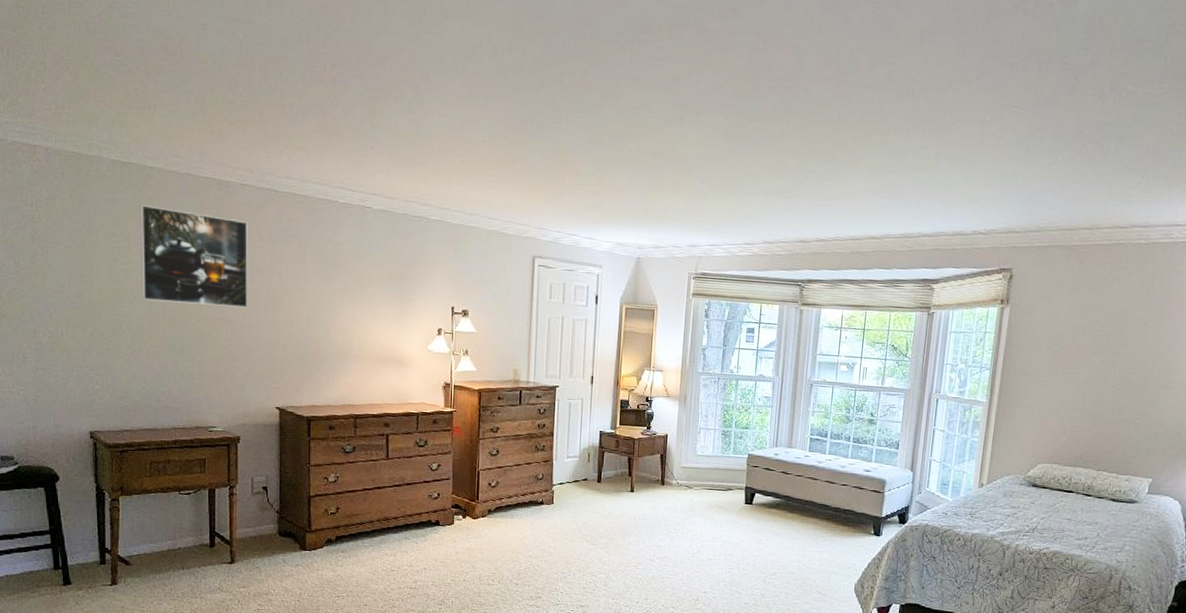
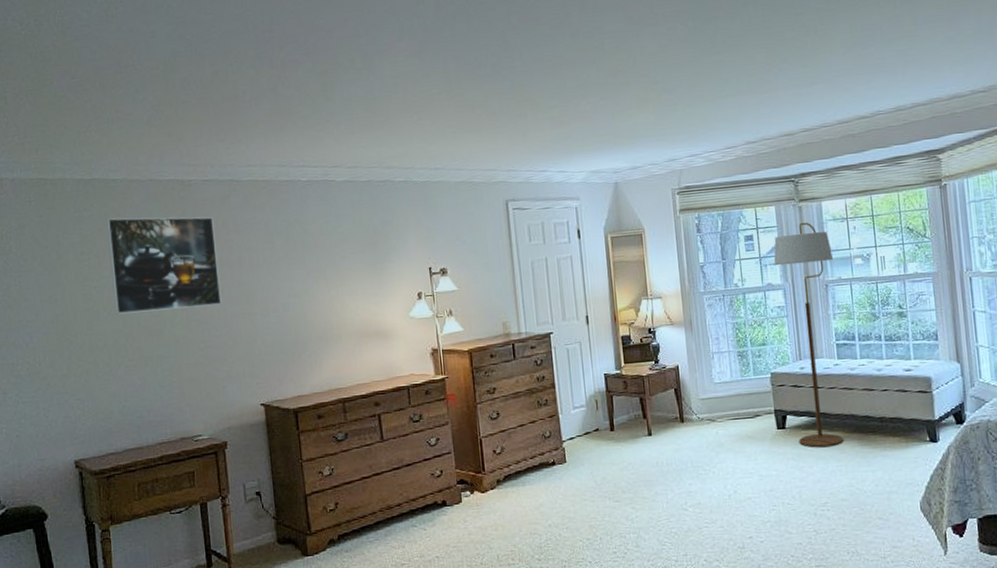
floor lamp: none [761,324,822,526] -> present [773,222,844,448]

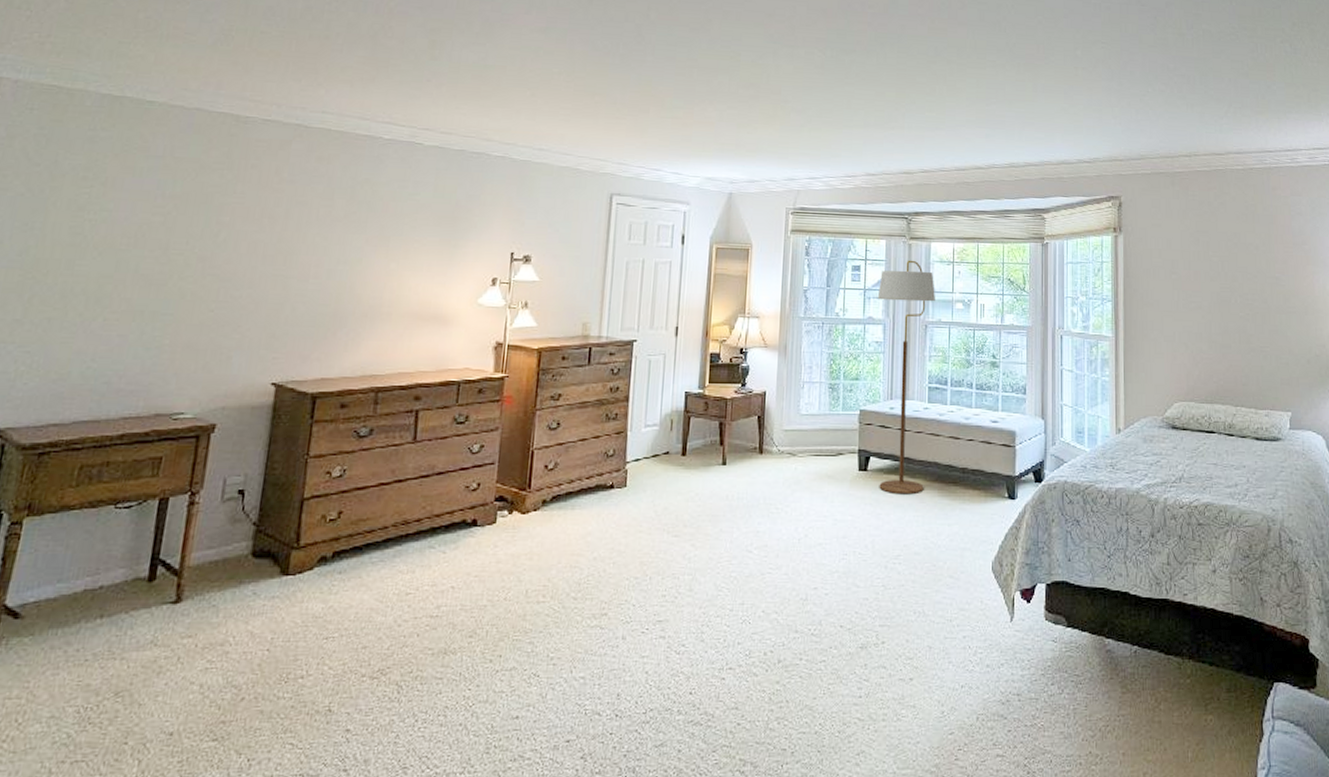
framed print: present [106,217,222,315] -> none [109,144,266,261]

